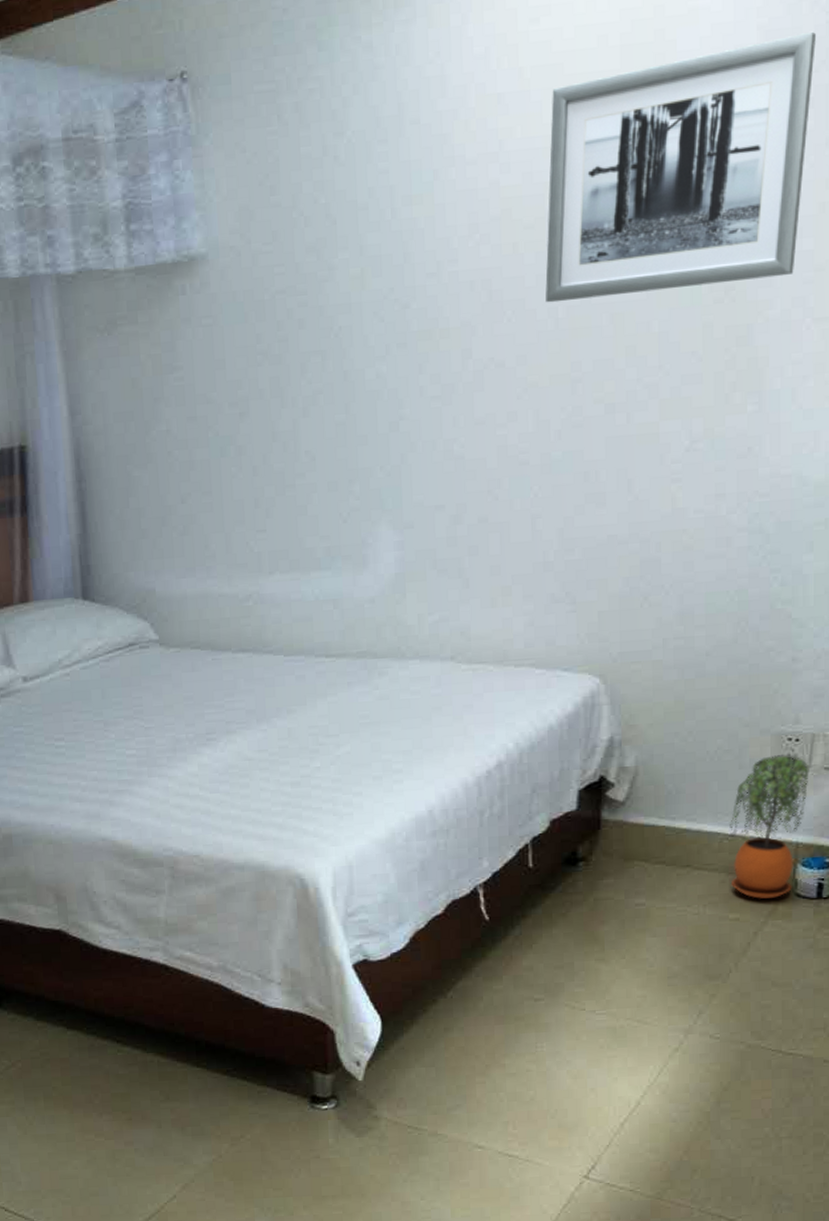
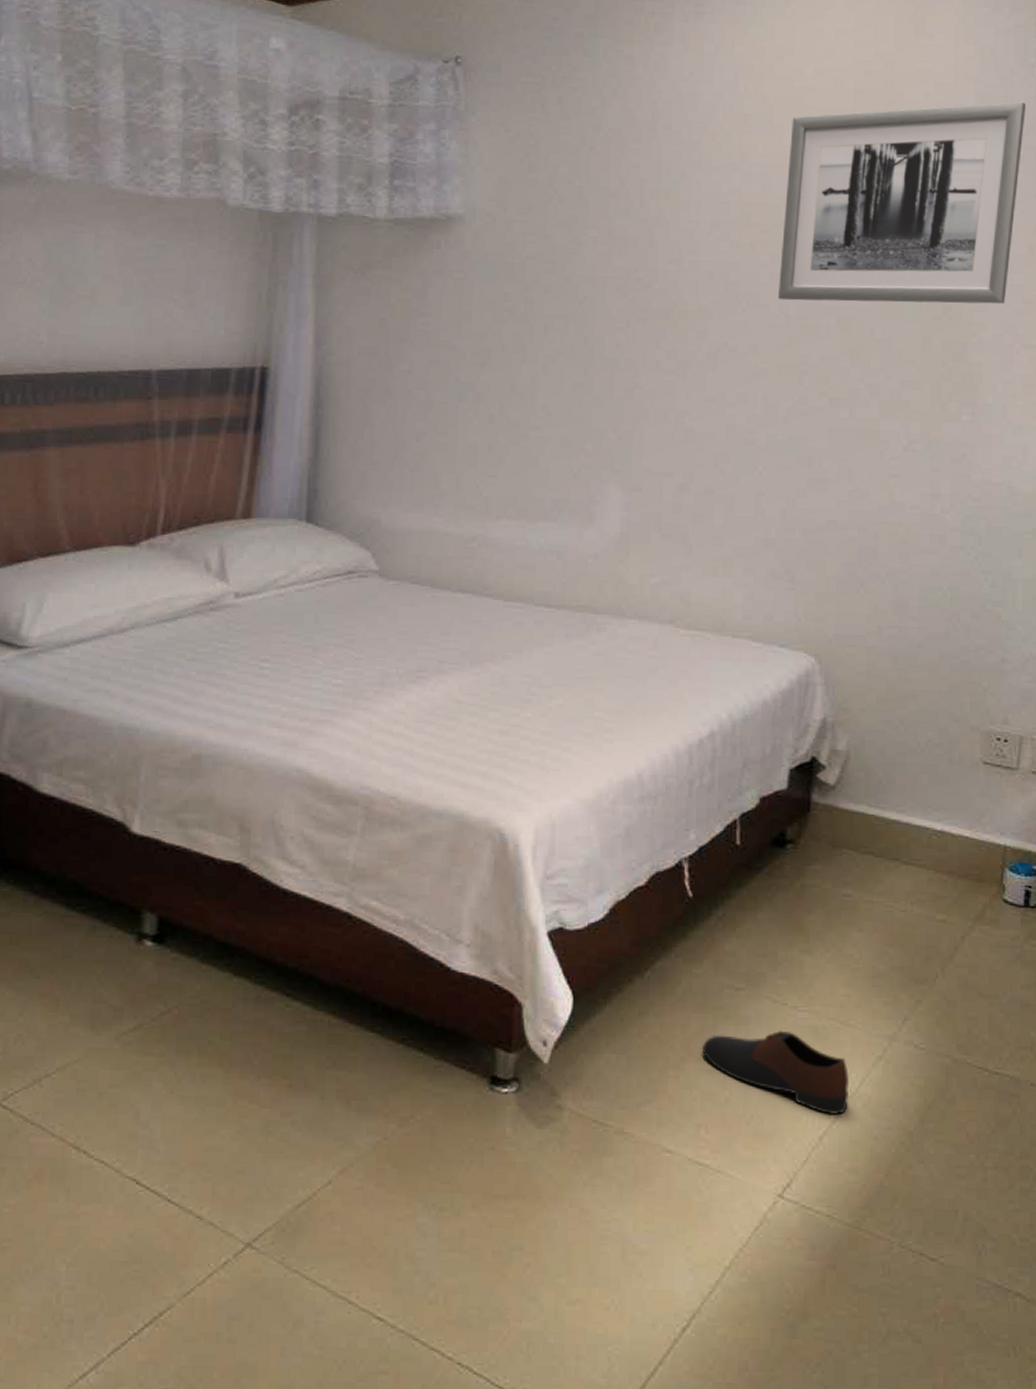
shoe: none [505,1033,648,1104] -> present [701,1030,850,1116]
potted plant: present [728,755,809,899] -> none [937,754,1017,902]

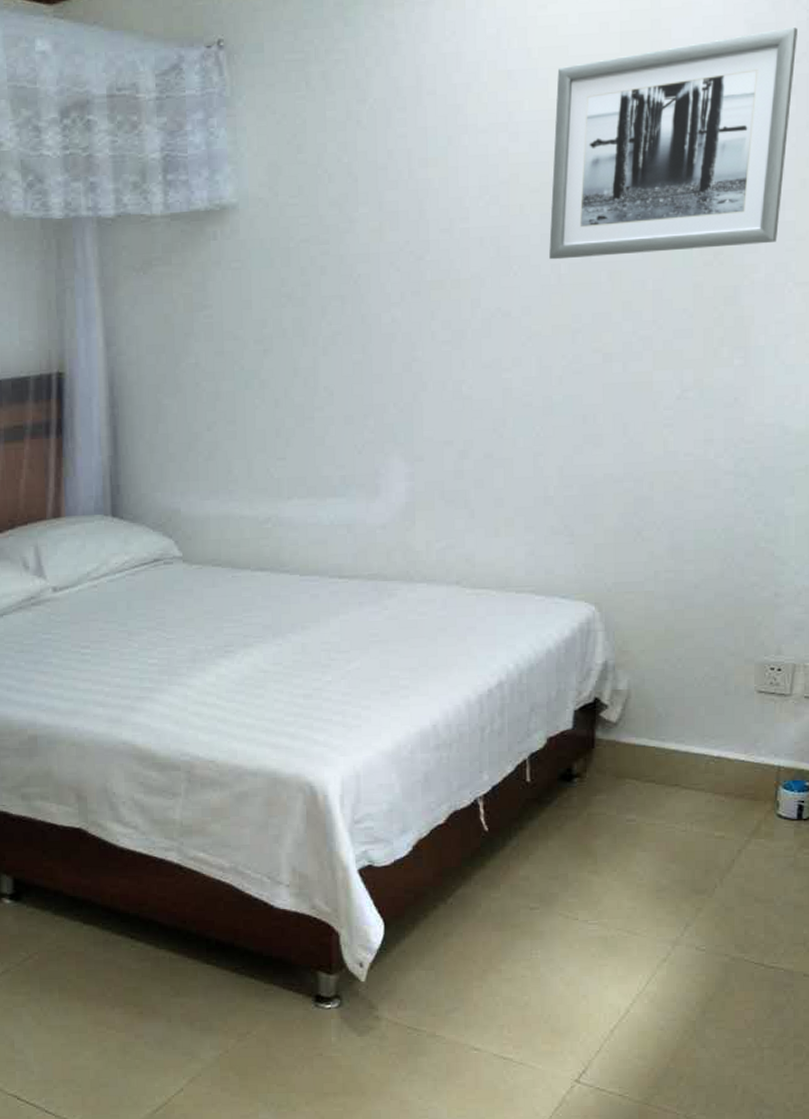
shoe: present [701,1030,850,1116] -> none [502,941,637,1012]

